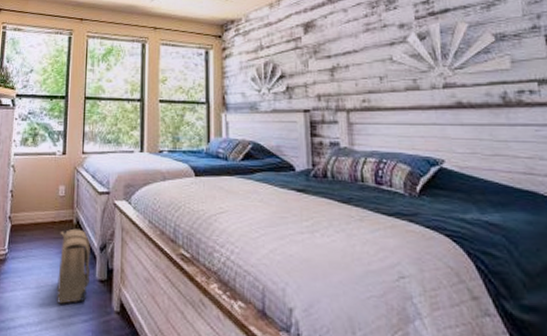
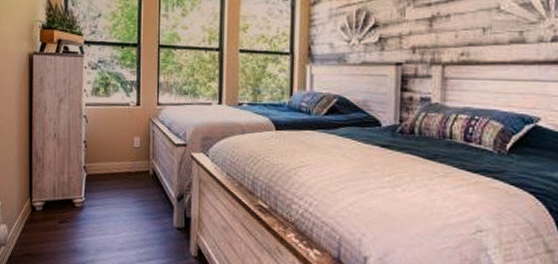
backpack: present [57,228,91,304] -> none [135,179,168,249]

